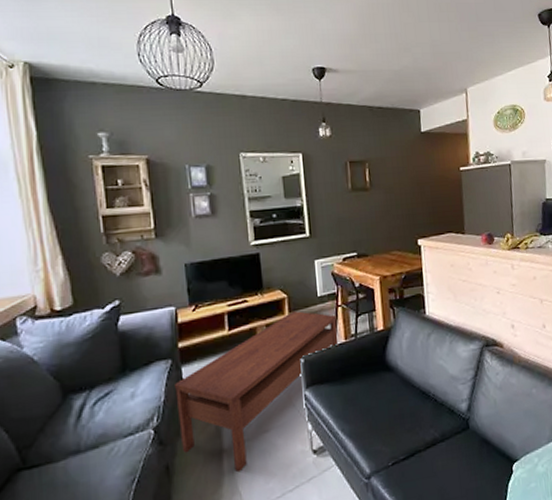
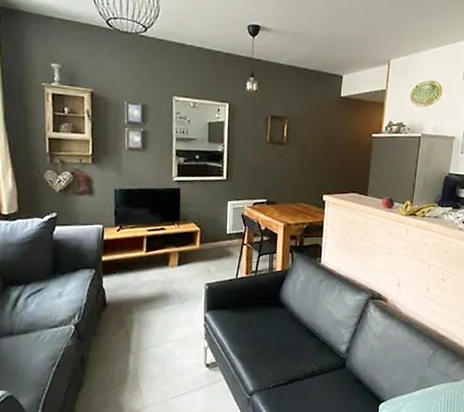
coffee table: present [175,311,339,473] -> none [95,244,241,372]

